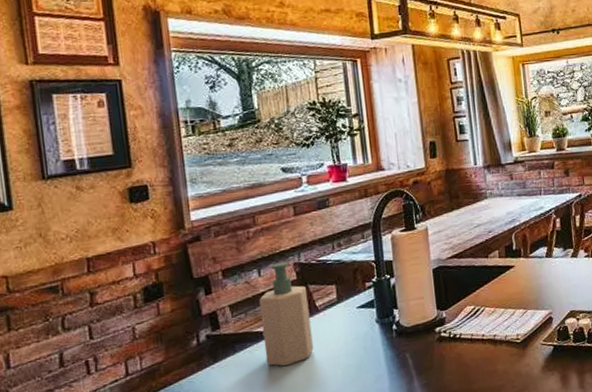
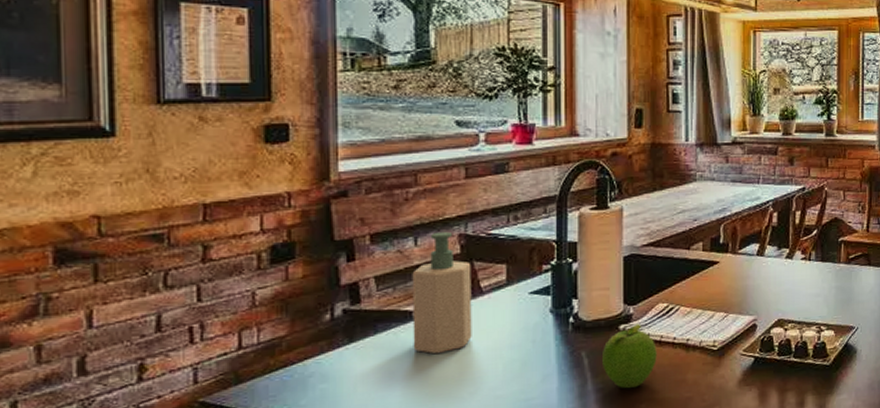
fruit: none [423,325,470,383] -> present [601,323,657,389]

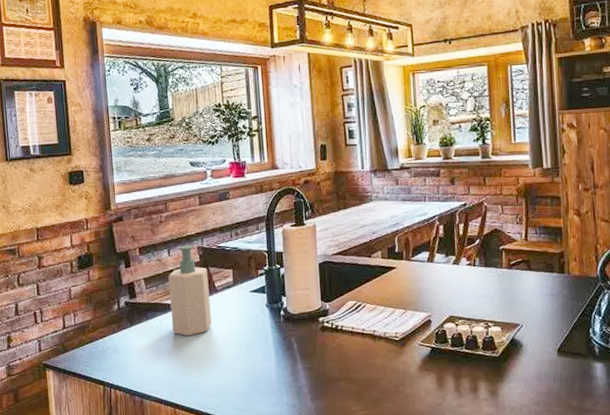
fruit: present [601,323,657,389] -> none [307,317,350,369]

